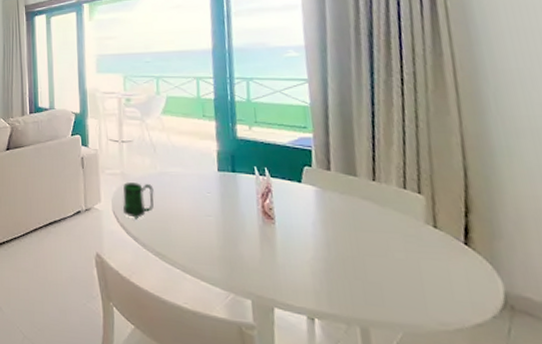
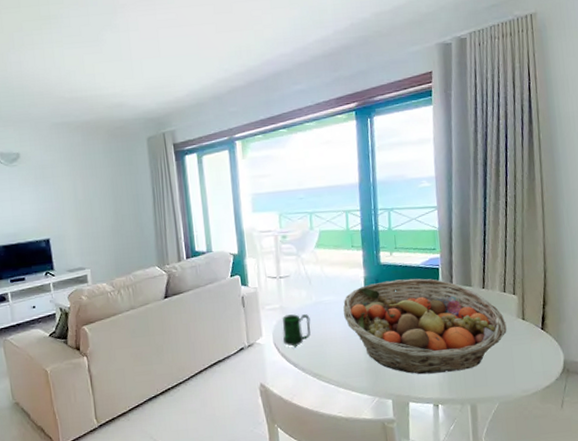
fruit basket: none [192,158,411,280] -> present [343,278,507,375]

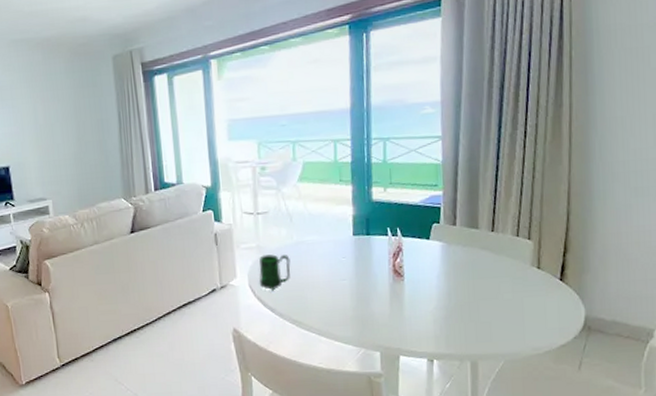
fruit basket: present [343,278,507,375] -> none [328,218,518,326]

